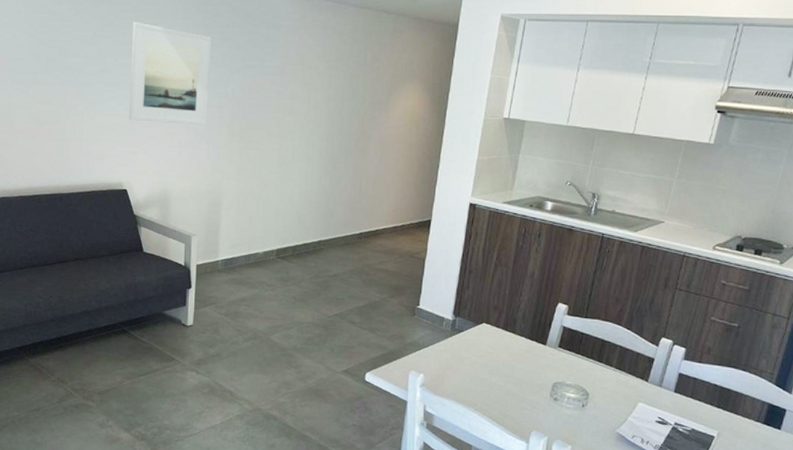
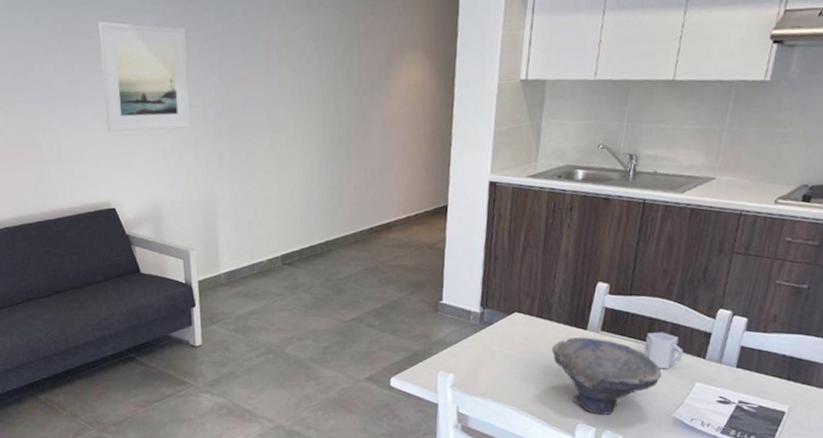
bowl: none [513,351,609,425] -> present [551,337,662,415]
cup: none [594,353,630,388] -> present [644,332,684,369]

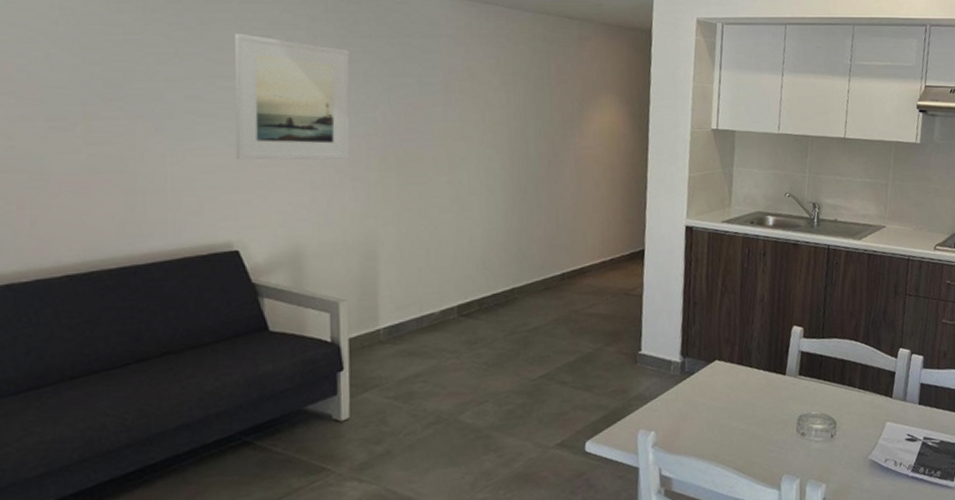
bowl: present [551,337,662,415] -> none [753,382,857,464]
cup: present [644,332,684,369] -> none [838,373,874,411]

